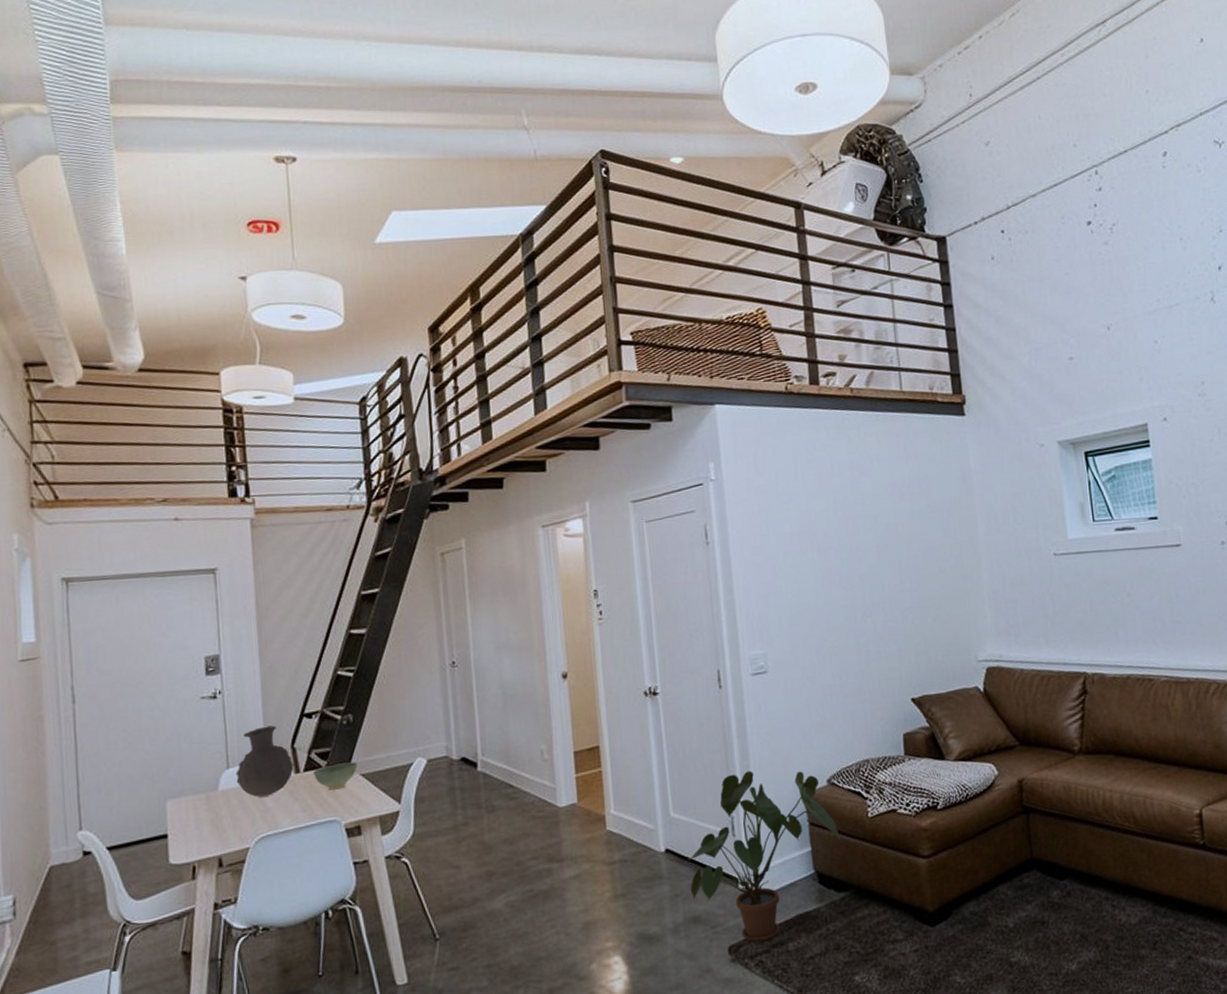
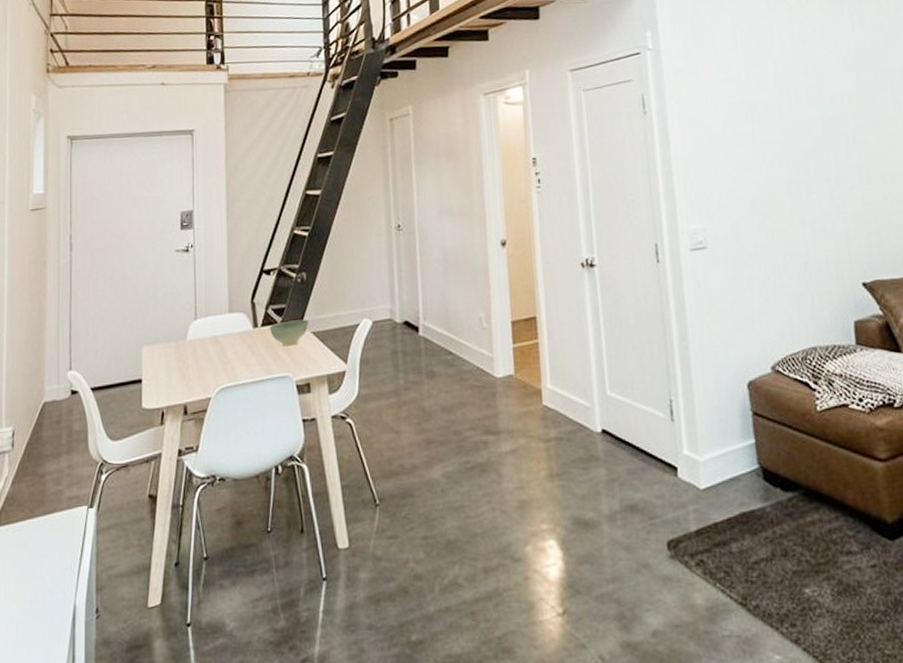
vase: present [235,725,294,797] -> none [202,280,253,349]
house plant: present [687,770,842,943] -> none [624,351,788,540]

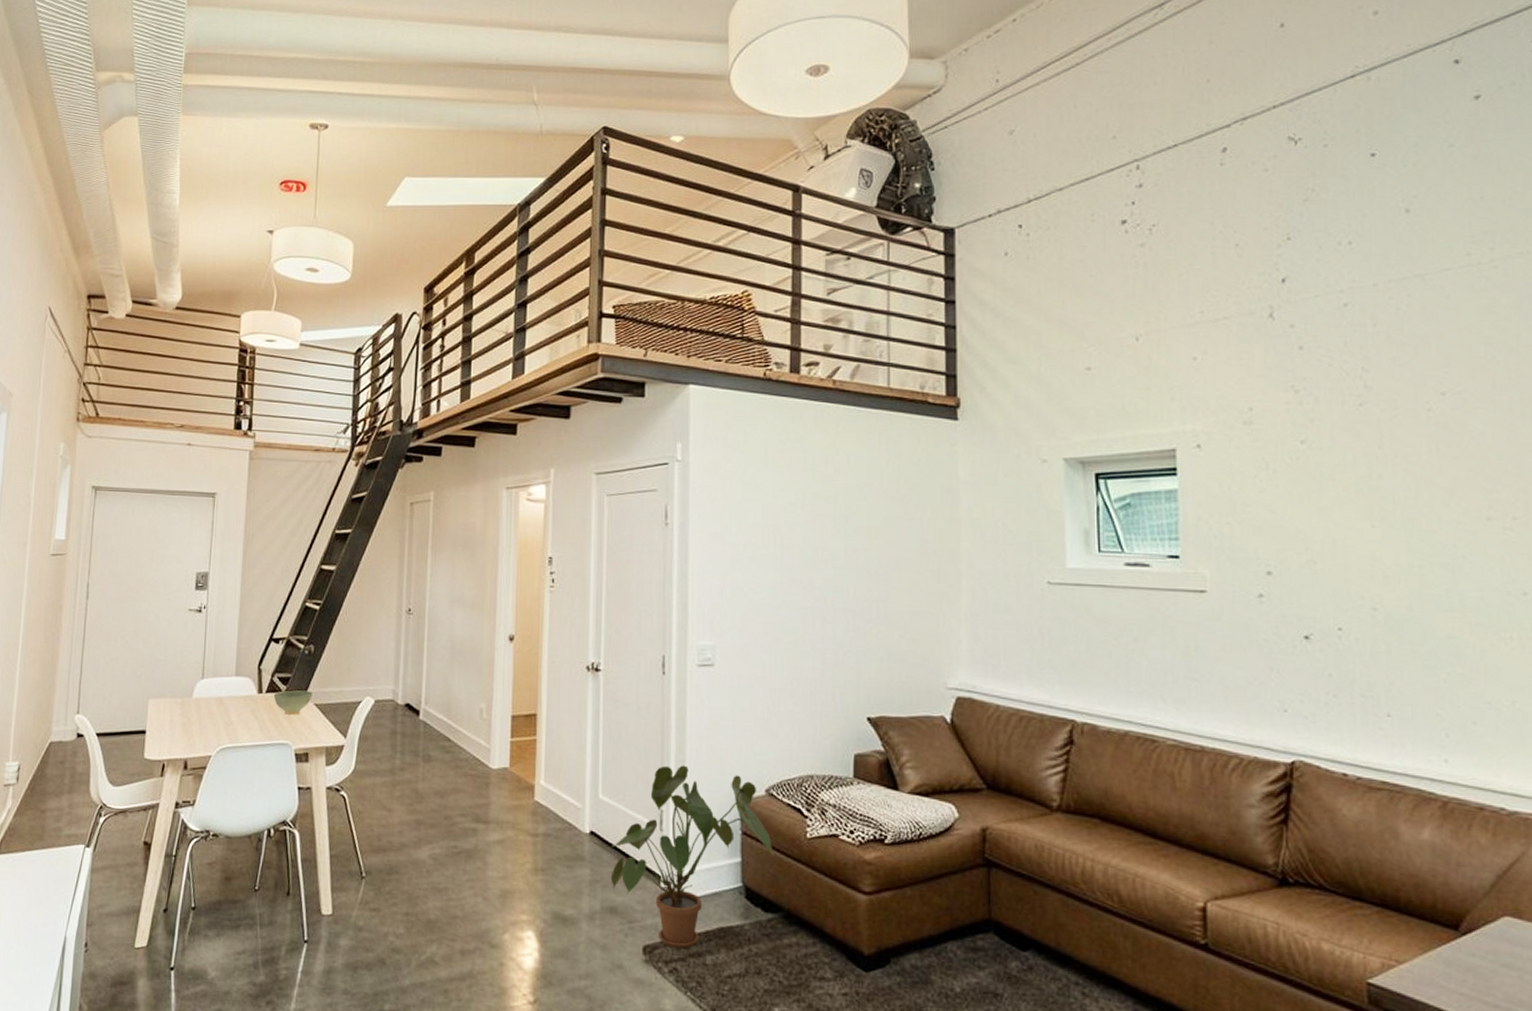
house plant: none [624,351,788,540] -> present [610,765,775,949]

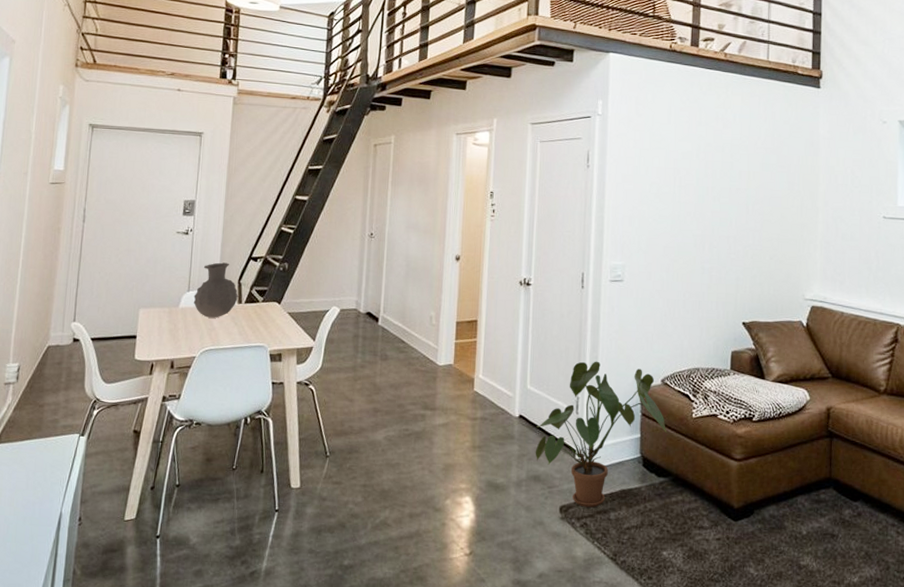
vase: none [208,644,258,710] -> present [193,262,238,318]
bowl: present [273,690,313,715] -> none [251,301,286,322]

